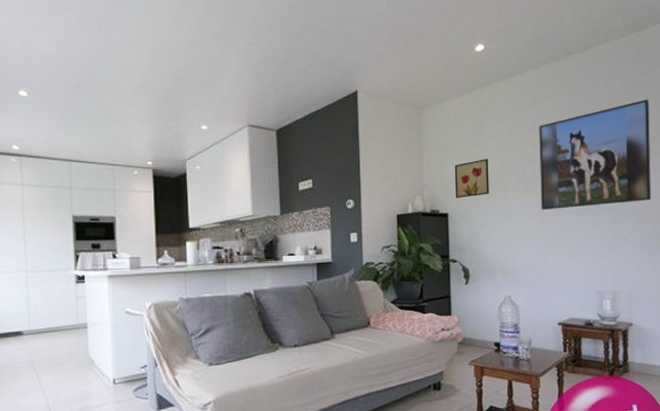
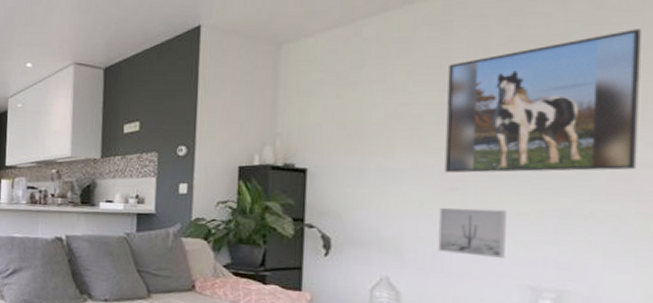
wall art: present [454,159,489,198] -> none [318,105,369,151]
wall art: none [540,236,582,273] -> present [438,207,507,258]

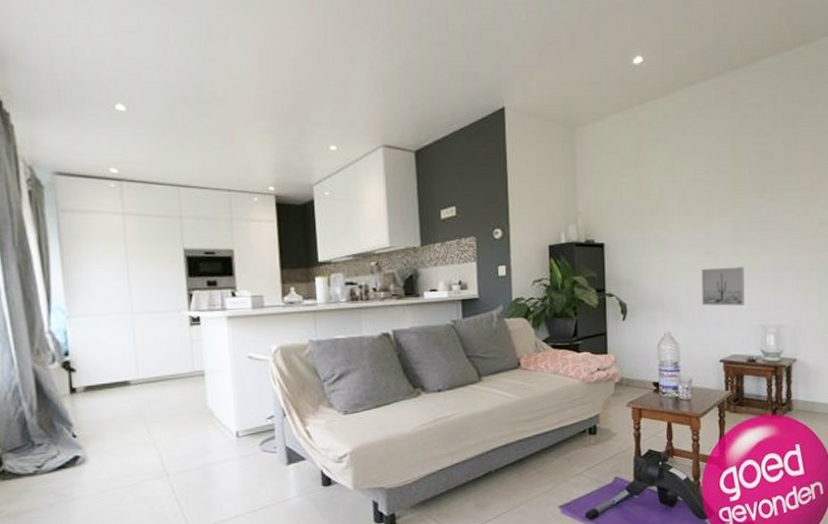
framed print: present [444,29,641,173] -> none [701,118,818,240]

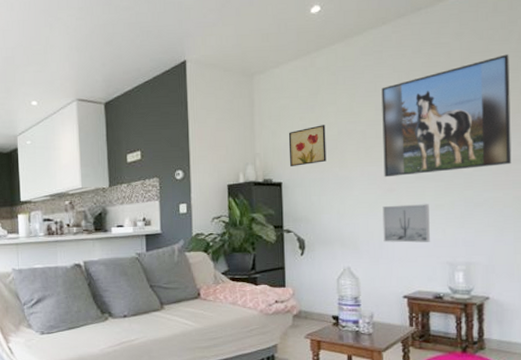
wall art: none [610,183,648,226] -> present [288,125,327,166]
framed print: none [701,118,818,240] -> present [381,54,512,178]

